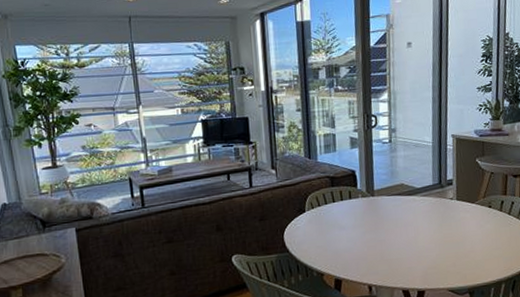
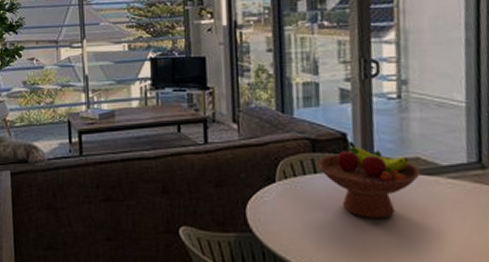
fruit bowl: none [335,175,404,231] -> present [317,140,422,219]

